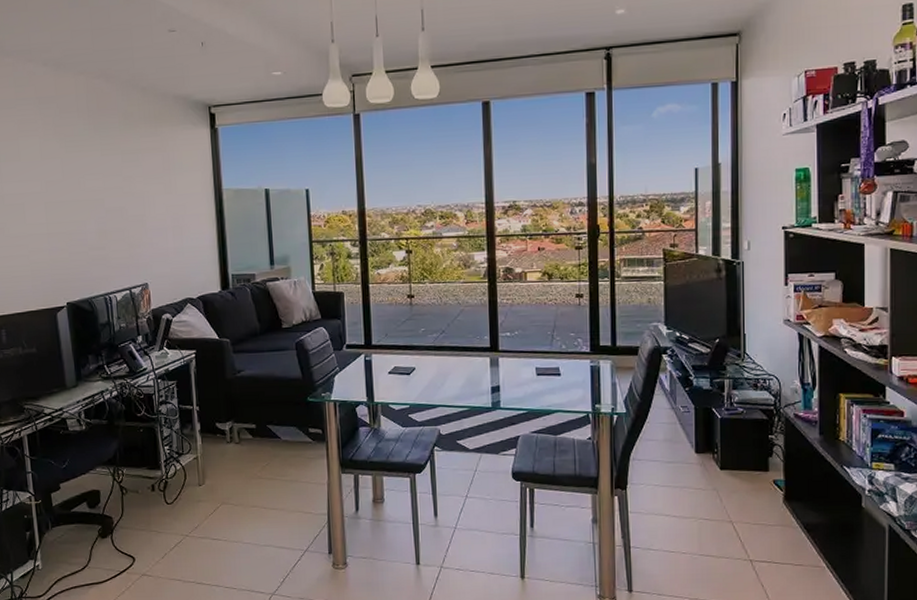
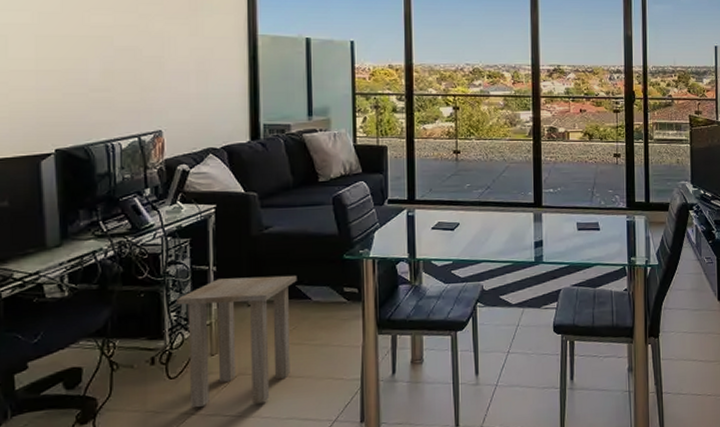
side table: none [169,416,268,531] -> present [177,275,297,407]

